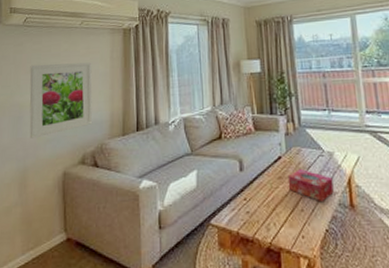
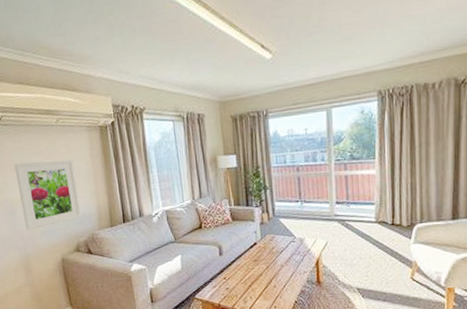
tissue box: present [287,169,334,203] -> none [262,253,303,280]

